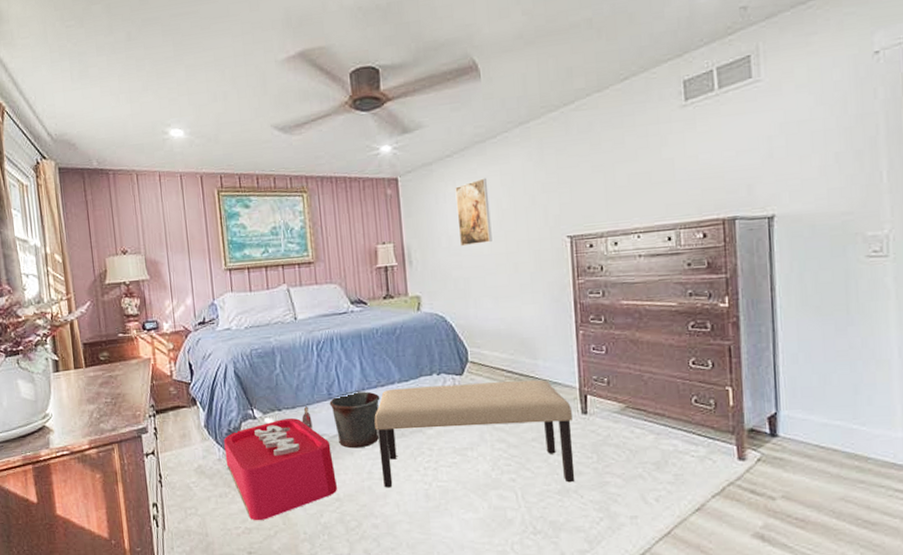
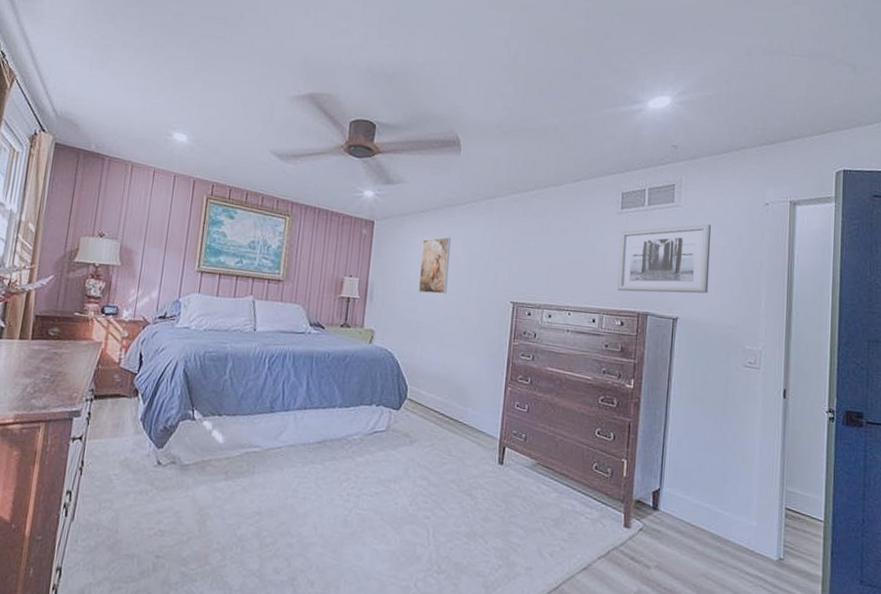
storage bin: present [224,406,337,521] -> none [154,416,263,525]
bucket: present [329,391,380,449] -> none [270,409,320,465]
bench: present [374,380,575,488] -> none [306,412,490,528]
wall art: none [687,94,810,198] -> present [617,224,711,294]

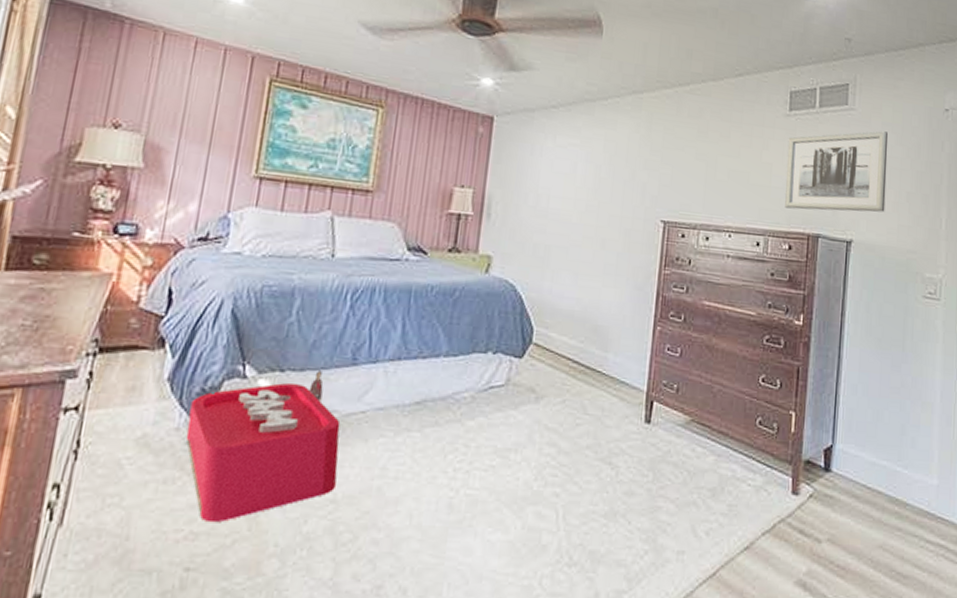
storage bin: none [154,416,263,525] -> present [185,370,340,523]
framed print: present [419,237,451,295] -> none [549,139,589,211]

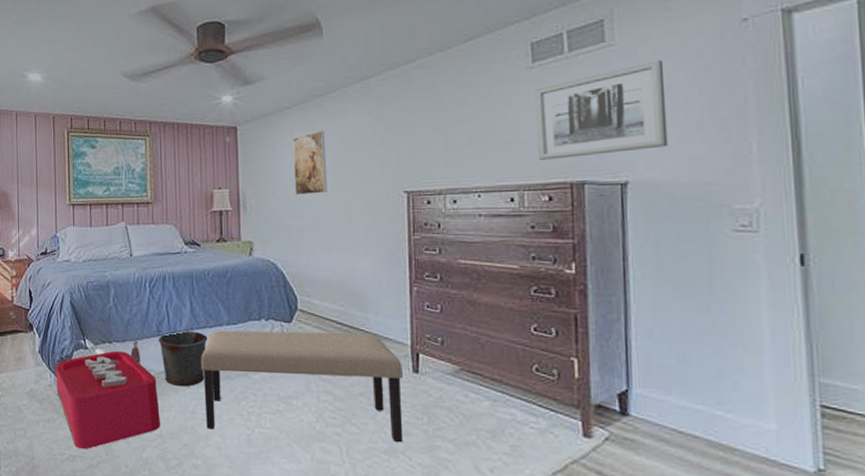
bucket: none [351,360,418,435] -> present [158,331,208,387]
bench: none [398,363,635,504] -> present [201,330,404,443]
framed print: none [549,139,589,211] -> present [292,130,327,196]

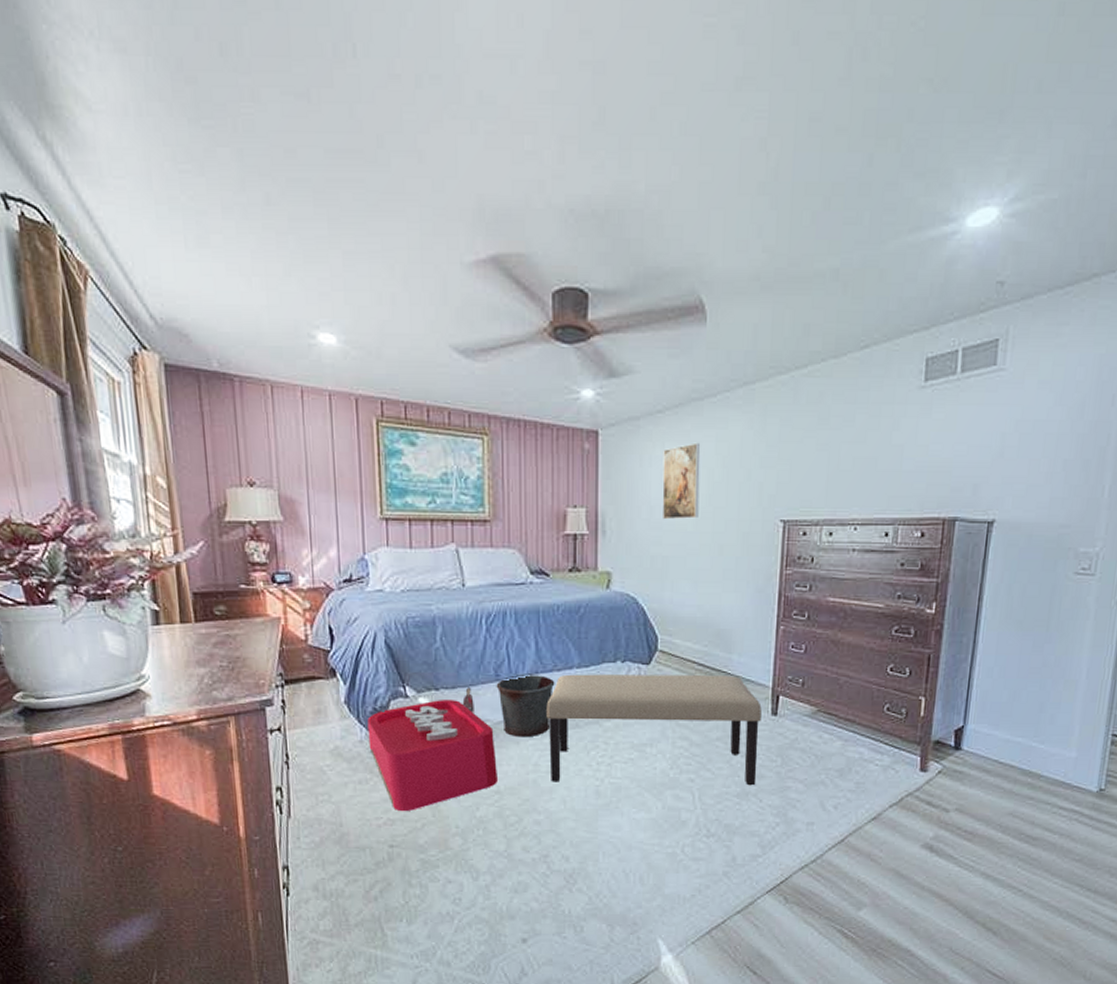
wall art: present [534,60,668,160] -> none [917,391,1045,493]

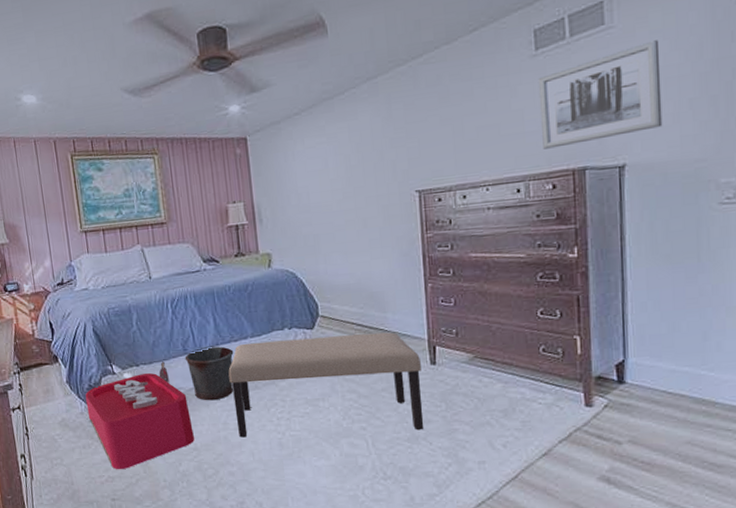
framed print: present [662,442,700,520] -> none [303,134,341,204]
wall art: none [917,391,1045,493] -> present [538,40,663,149]

